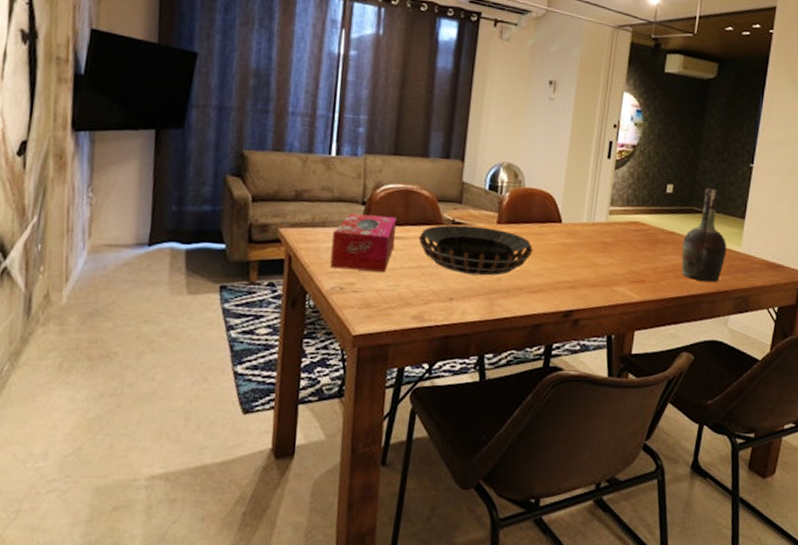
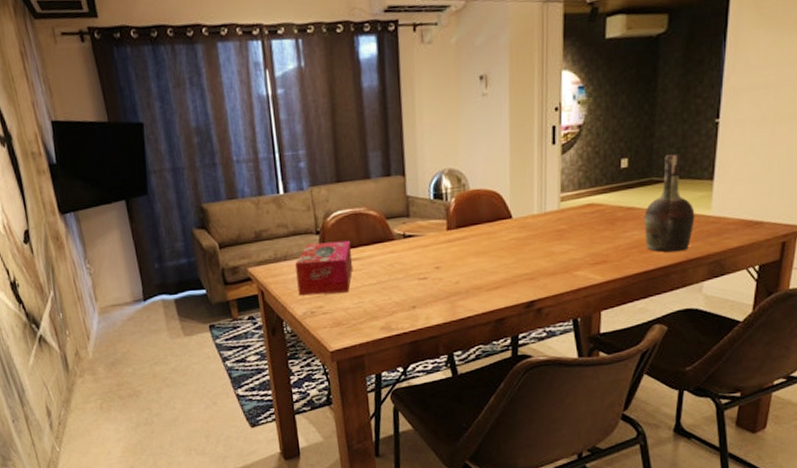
decorative bowl: present [419,224,533,276] -> none [374,235,487,283]

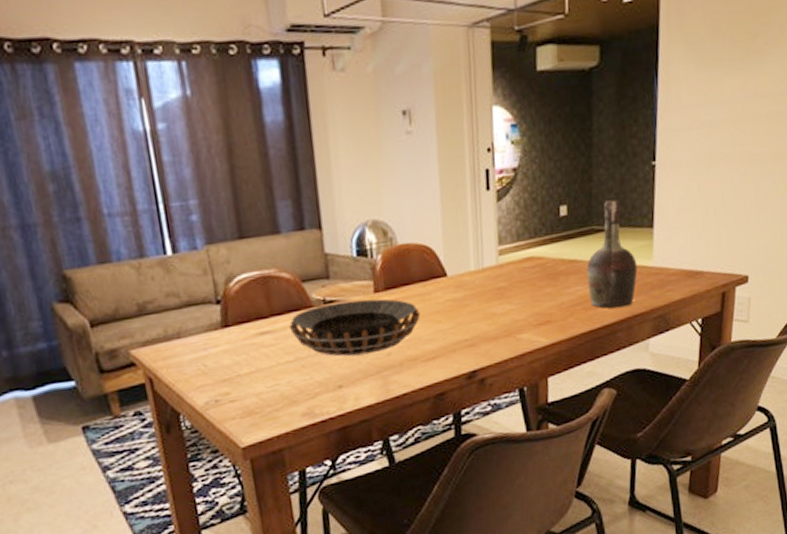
tissue box: present [295,240,353,296] -> none [192,309,265,382]
decorative bowl: none [374,235,487,283] -> present [289,298,421,357]

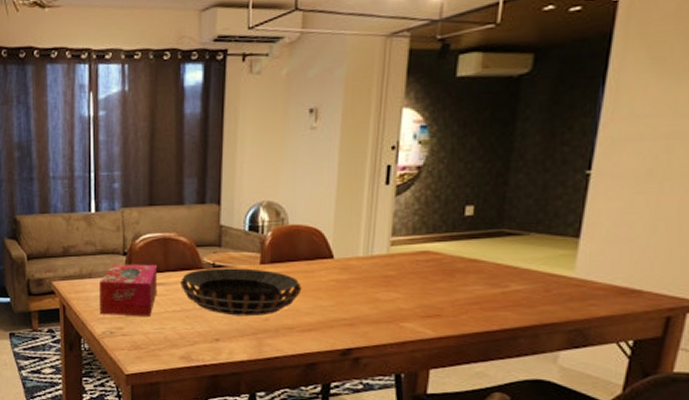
tissue box: none [192,309,265,382] -> present [99,264,158,316]
cognac bottle: present [587,200,638,309] -> none [489,205,554,314]

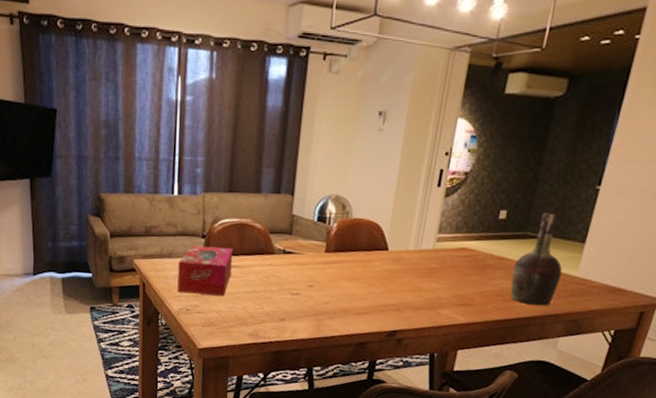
decorative bowl: present [180,268,302,317] -> none [253,254,360,300]
cognac bottle: none [489,205,554,314] -> present [510,213,563,306]

